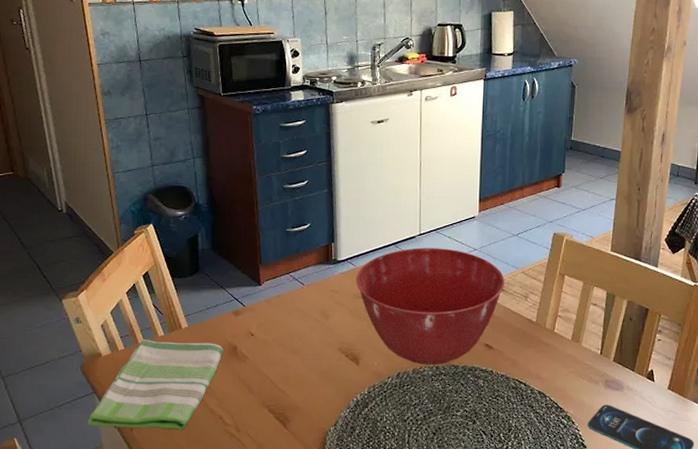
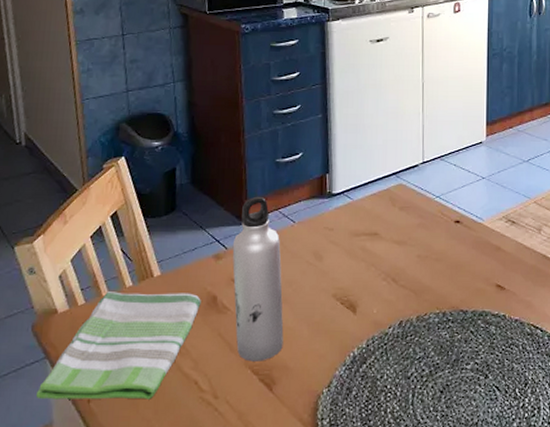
water bottle: none [249,261,296,402] -> present [232,196,284,362]
mixing bowl: present [355,247,505,365] -> none [352,177,516,311]

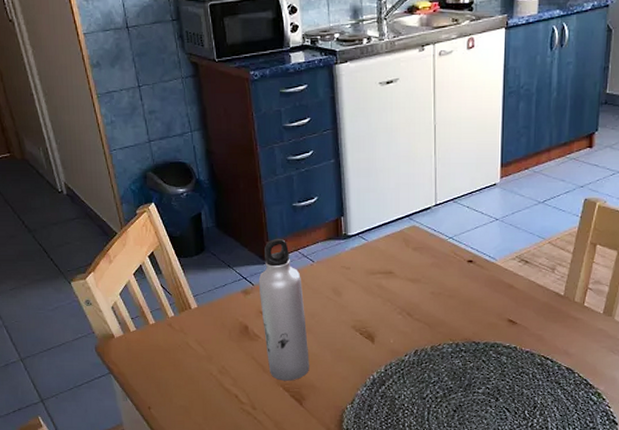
dish towel: present [35,292,201,400] -> none [106,321,235,408]

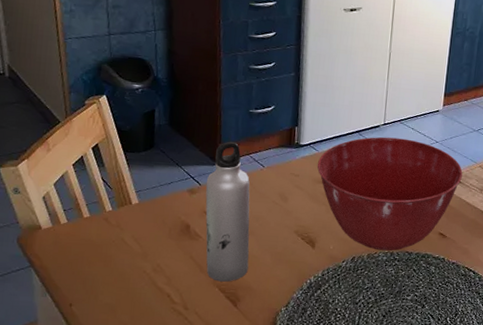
mixing bowl: none [368,219,529,342] -> present [317,137,463,251]

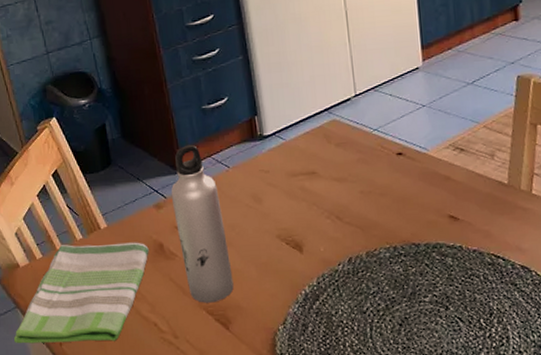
dish towel: none [21,214,175,307] -> present [13,242,149,344]
mixing bowl: present [317,137,463,251] -> none [287,108,464,246]

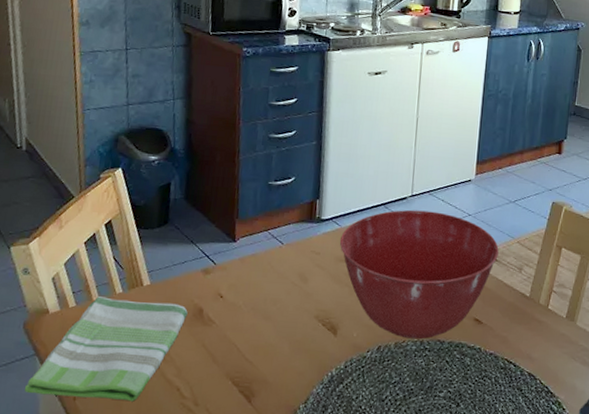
water bottle: present [171,144,234,303] -> none [219,216,268,374]
mixing bowl: none [287,108,464,246] -> present [339,209,499,340]

